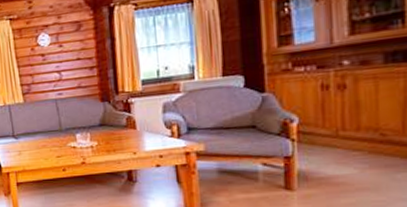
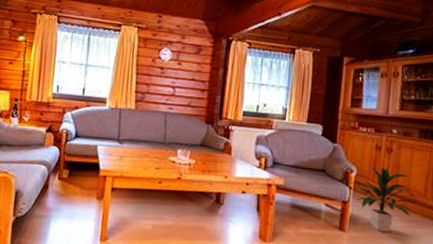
indoor plant: none [302,108,399,184] -> present [356,164,421,232]

